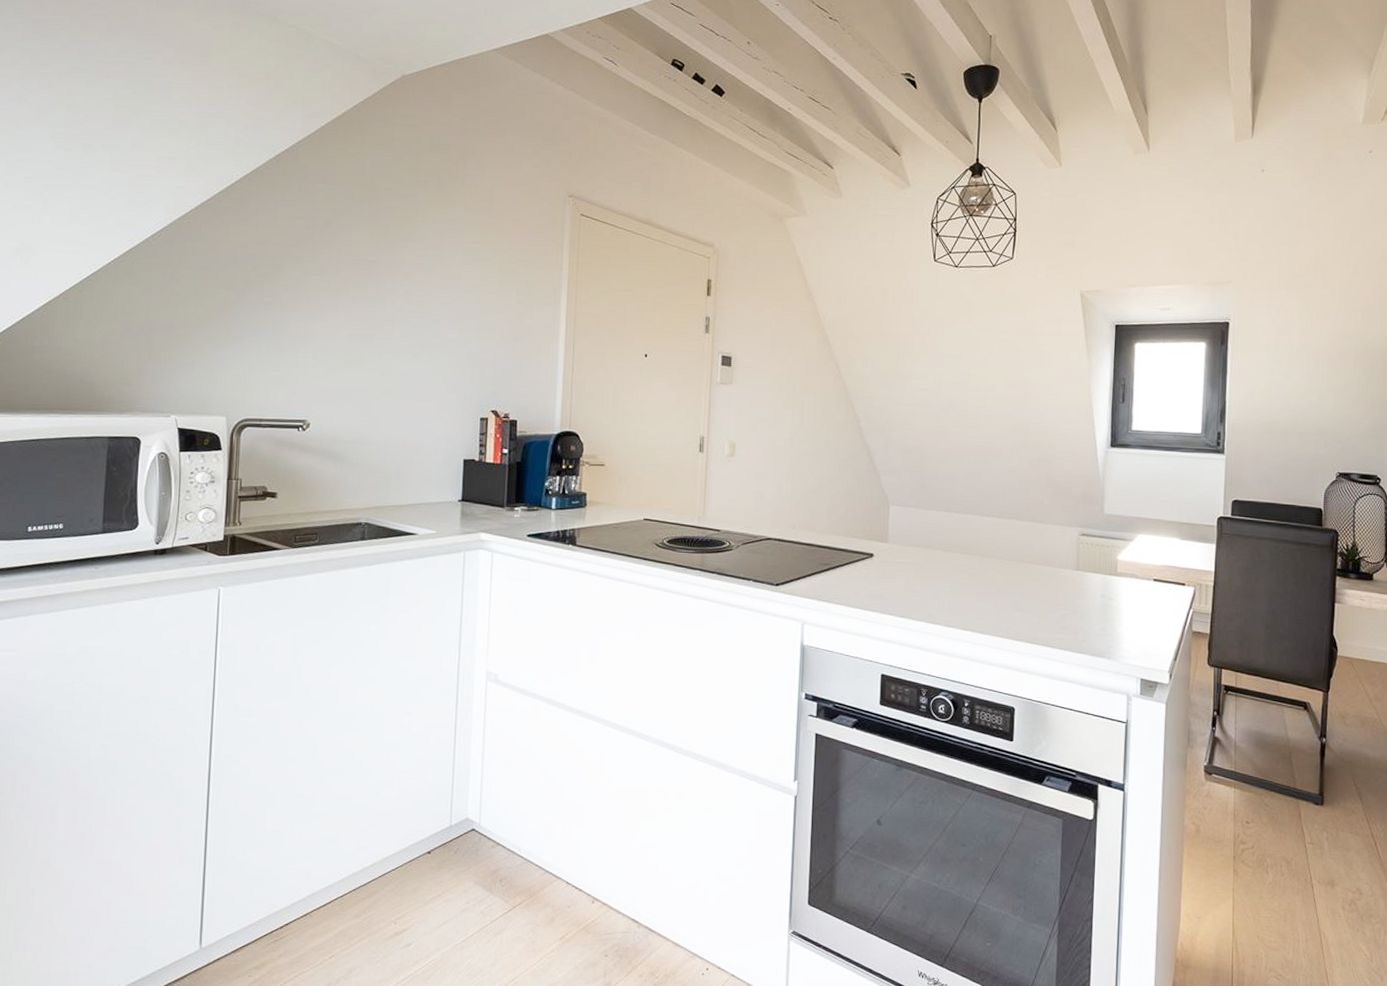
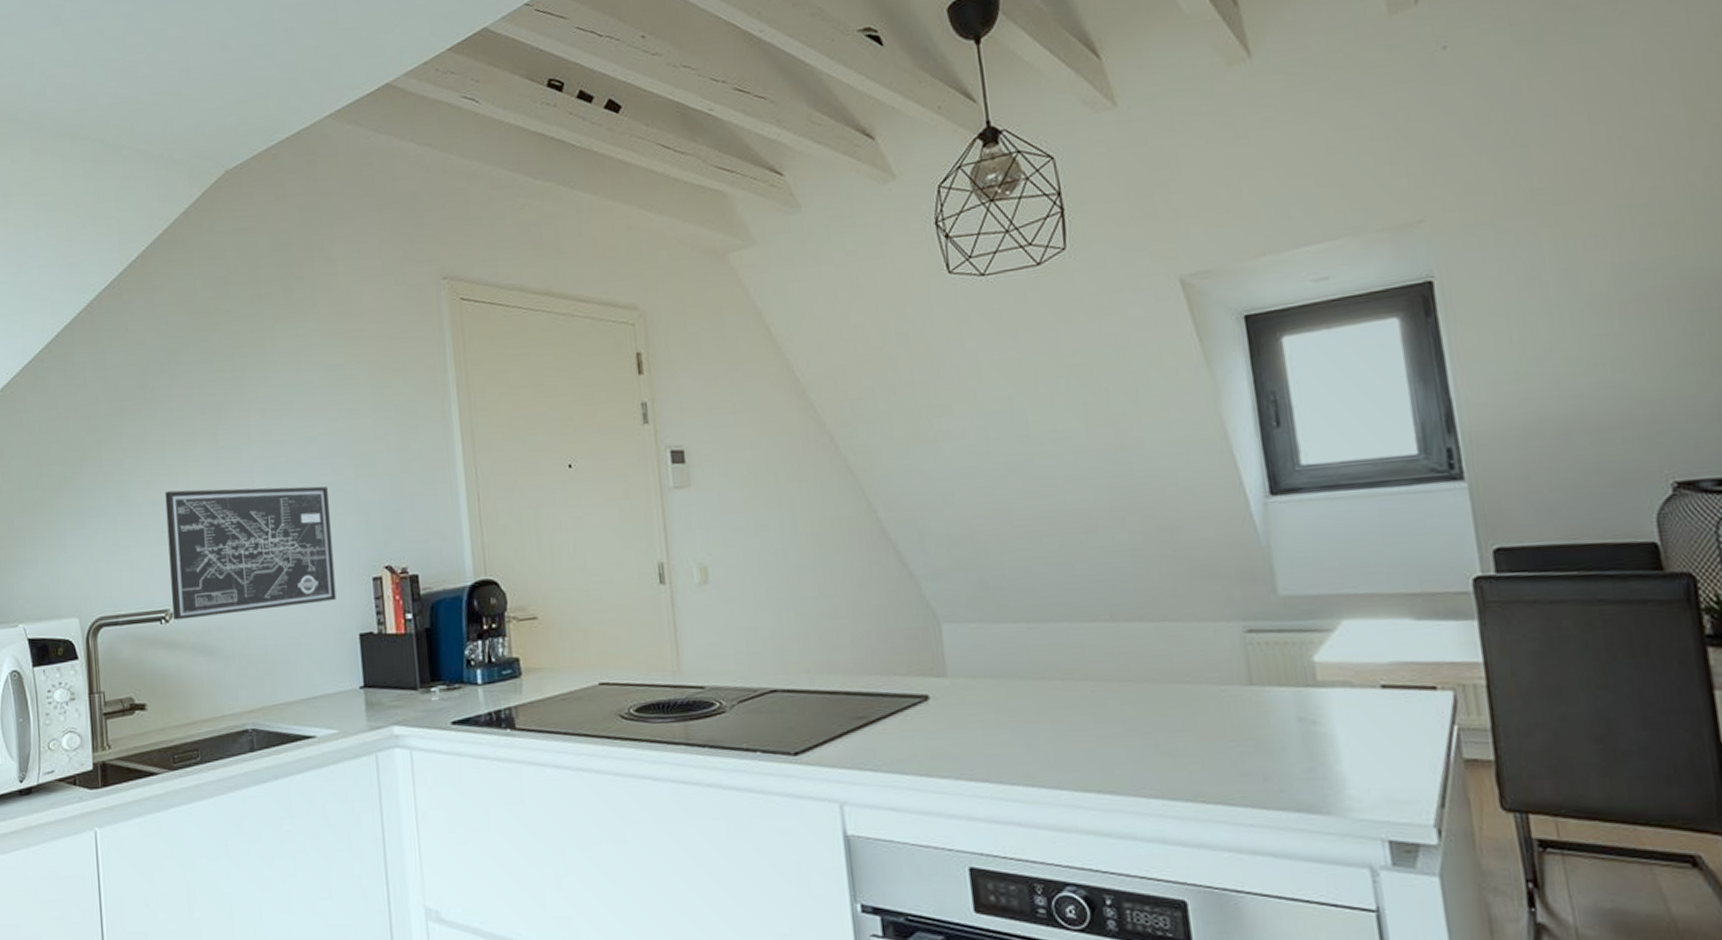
wall art: none [309,326,453,432] -> present [164,486,337,620]

